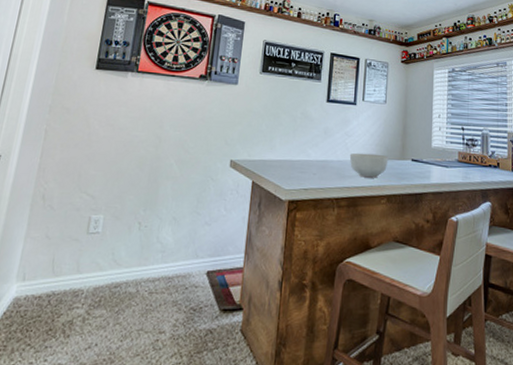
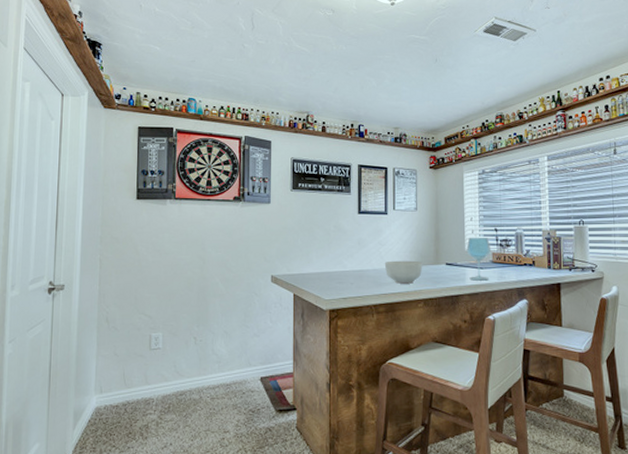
wine glass: none [433,134,458,180] -> present [466,237,492,281]

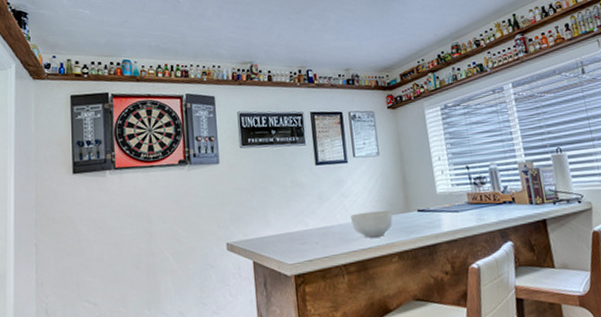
wine glass: present [466,237,492,281] -> none [437,176,467,226]

